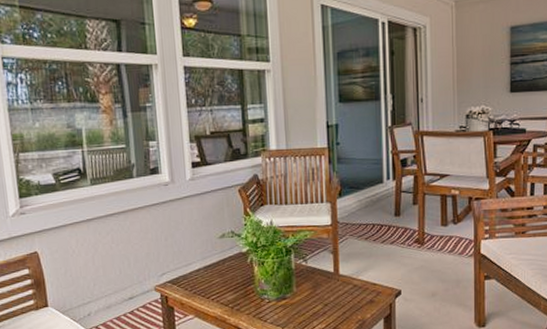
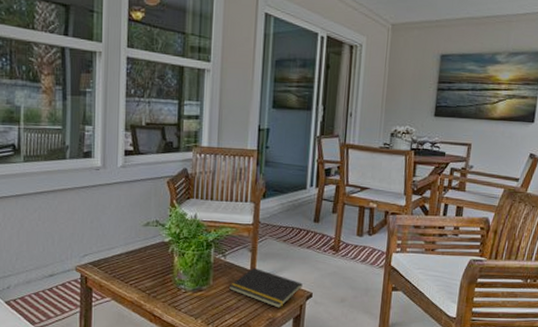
notepad: none [313,269,390,309] -> present [228,267,303,308]

